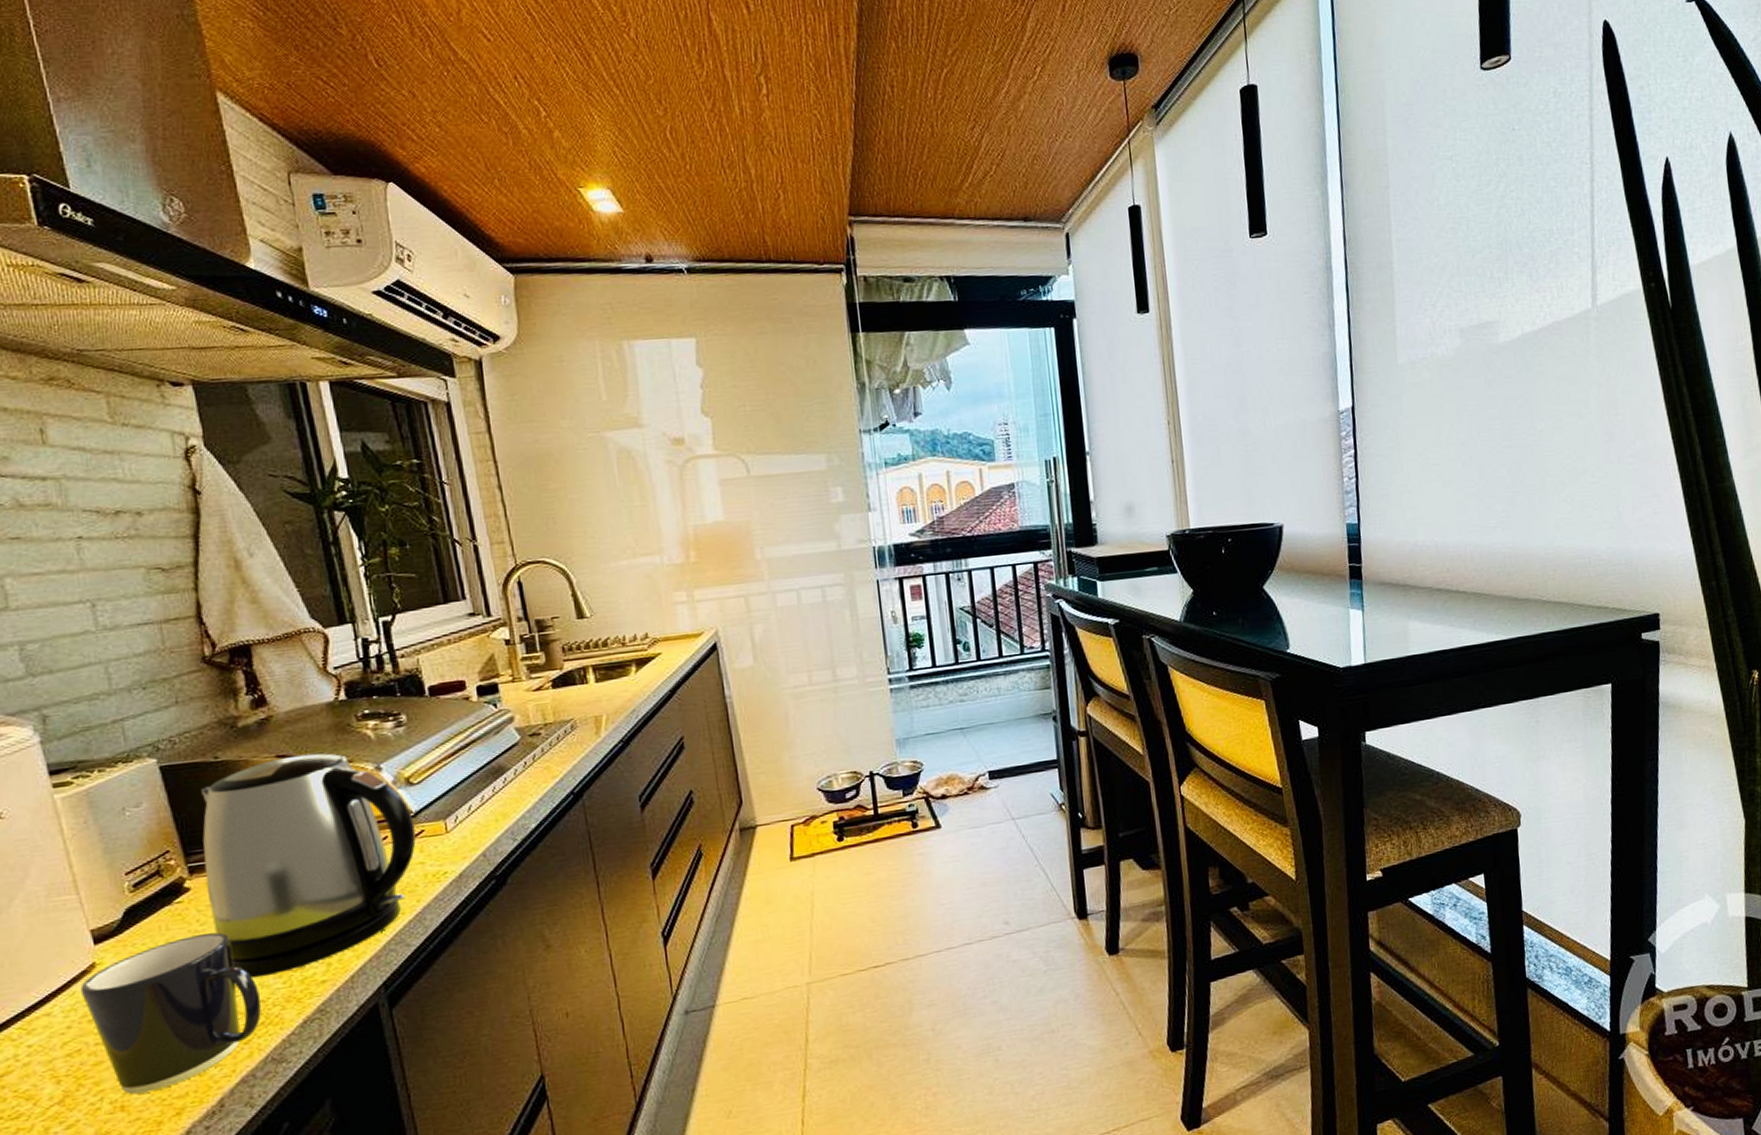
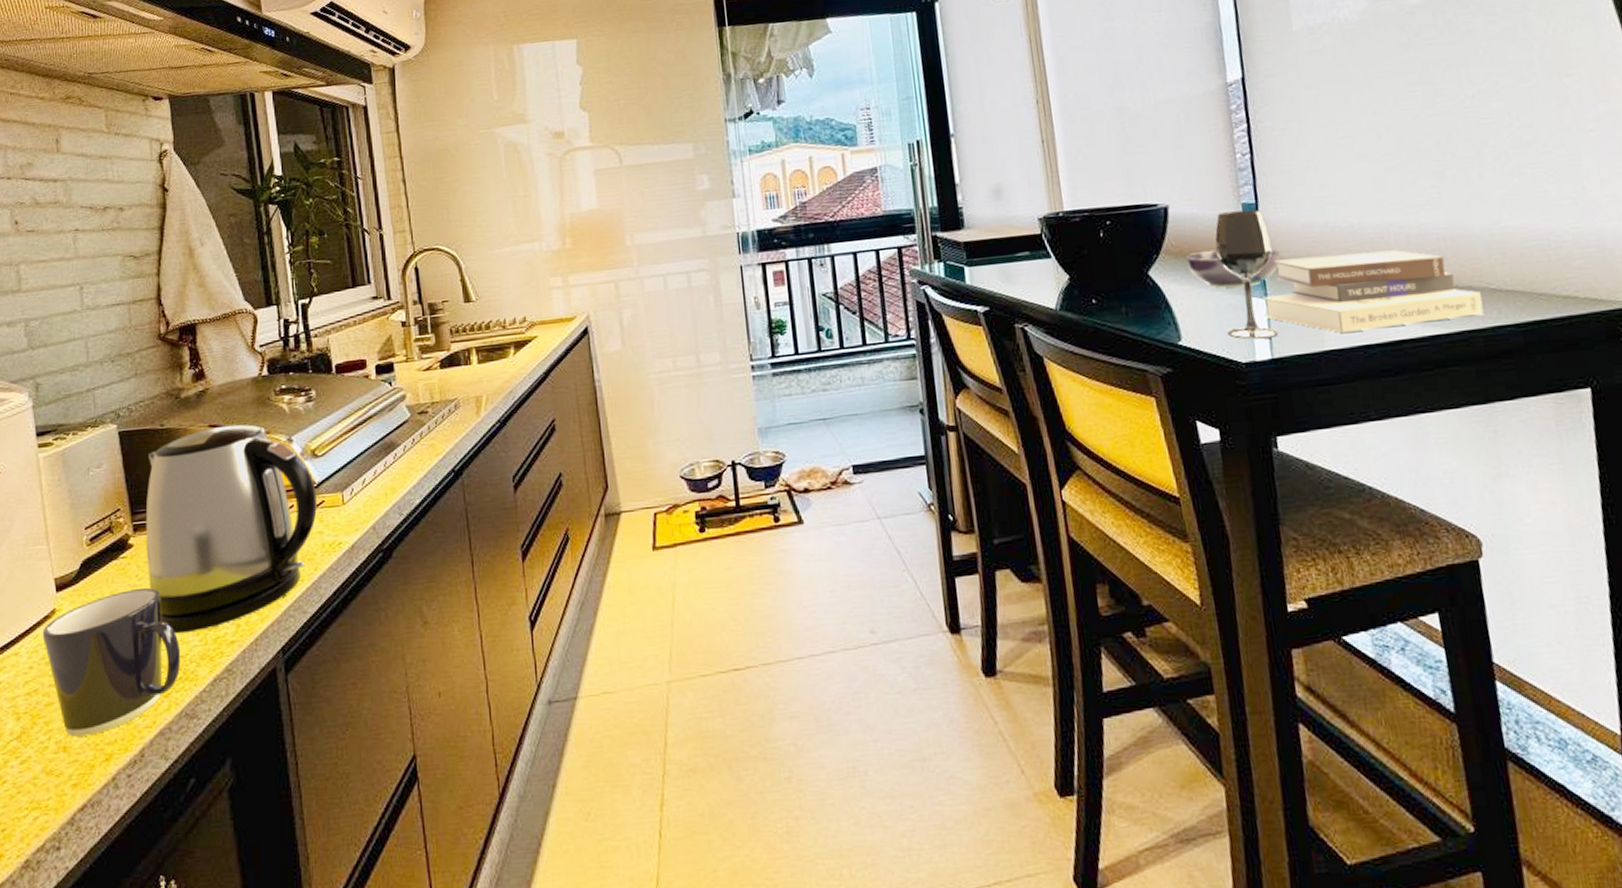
bowl: none [1296,565,1377,601] -> present [1185,248,1281,288]
wine glass: none [1322,529,1372,647] -> present [1215,209,1279,340]
books: none [1359,566,1536,640] -> present [1262,250,1483,333]

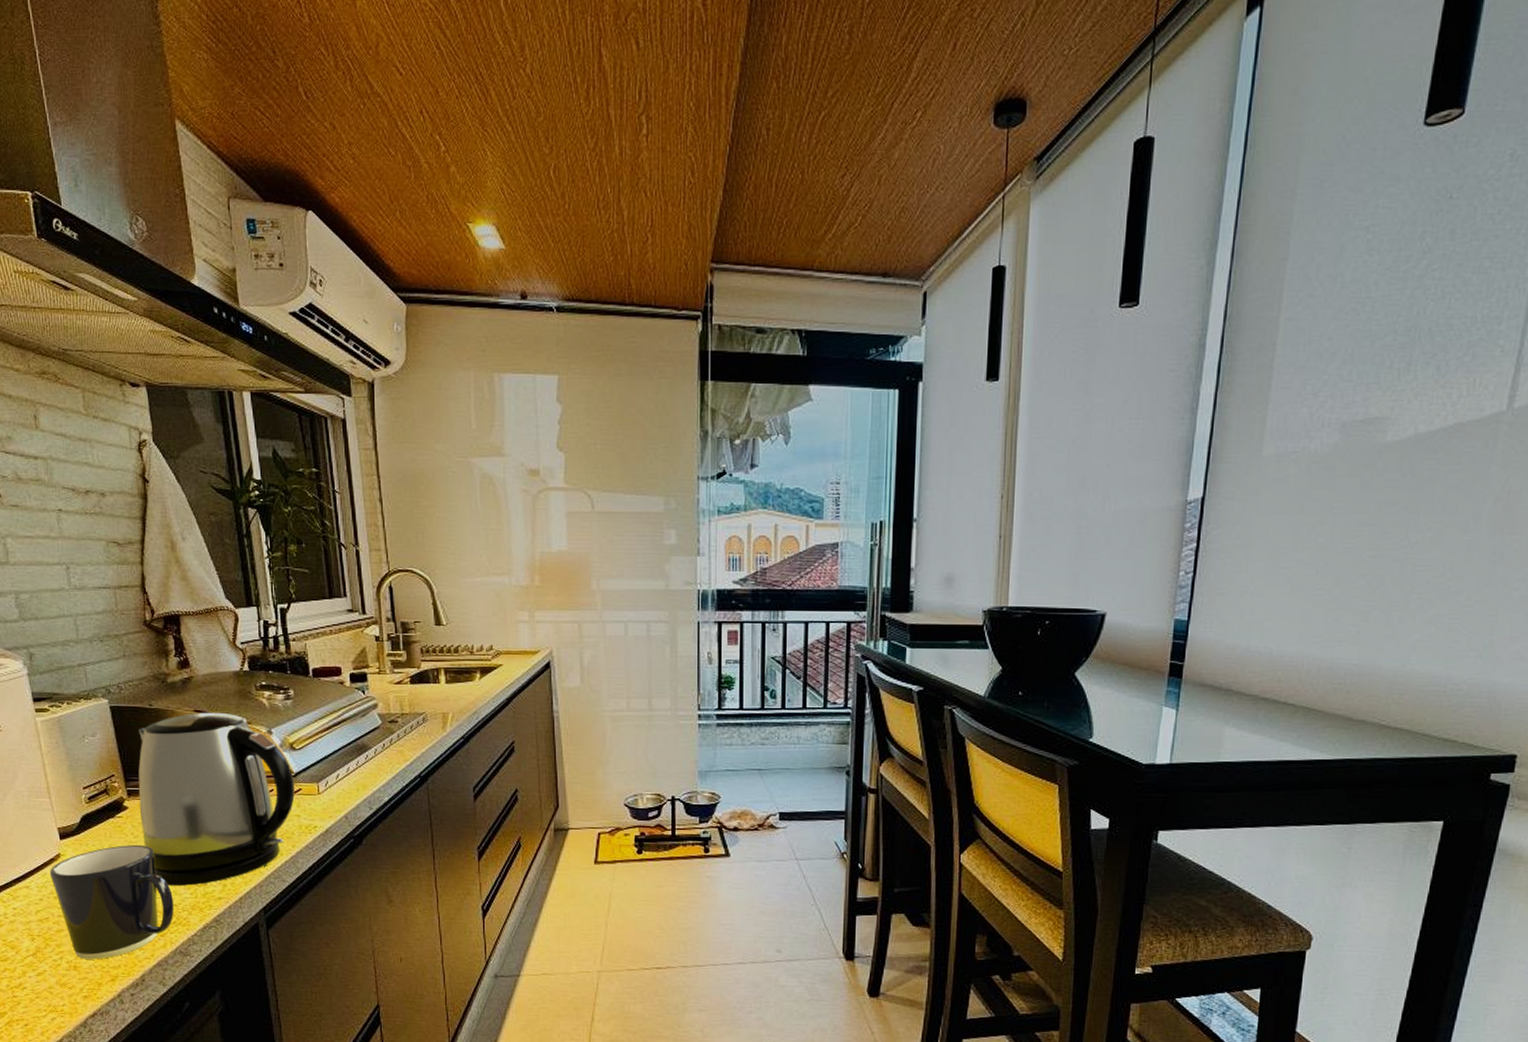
bowl: present [1185,248,1281,288] -> none [1112,659,1200,697]
wine glass: present [1215,209,1279,340] -> none [1134,626,1194,745]
books: present [1262,250,1483,333] -> none [1172,676,1371,748]

